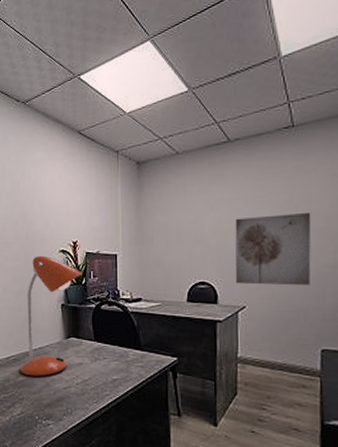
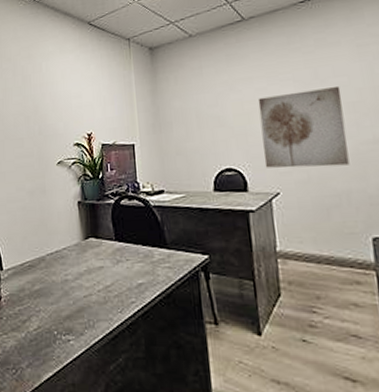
desk lamp: present [20,255,82,378] -> none [35,150,99,286]

